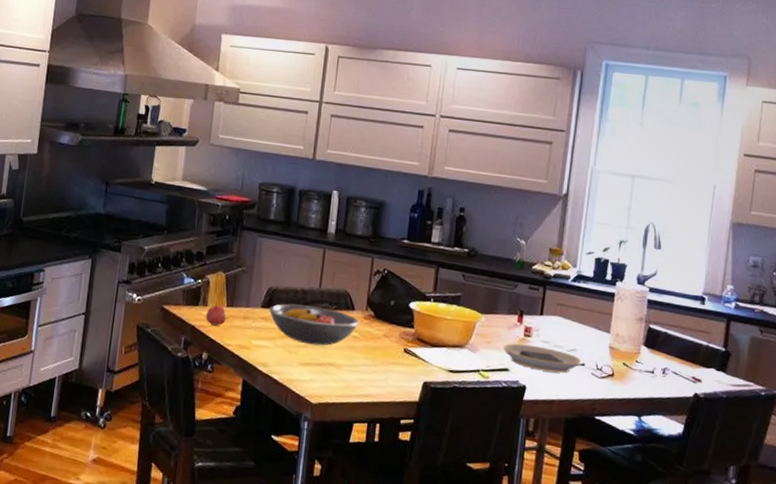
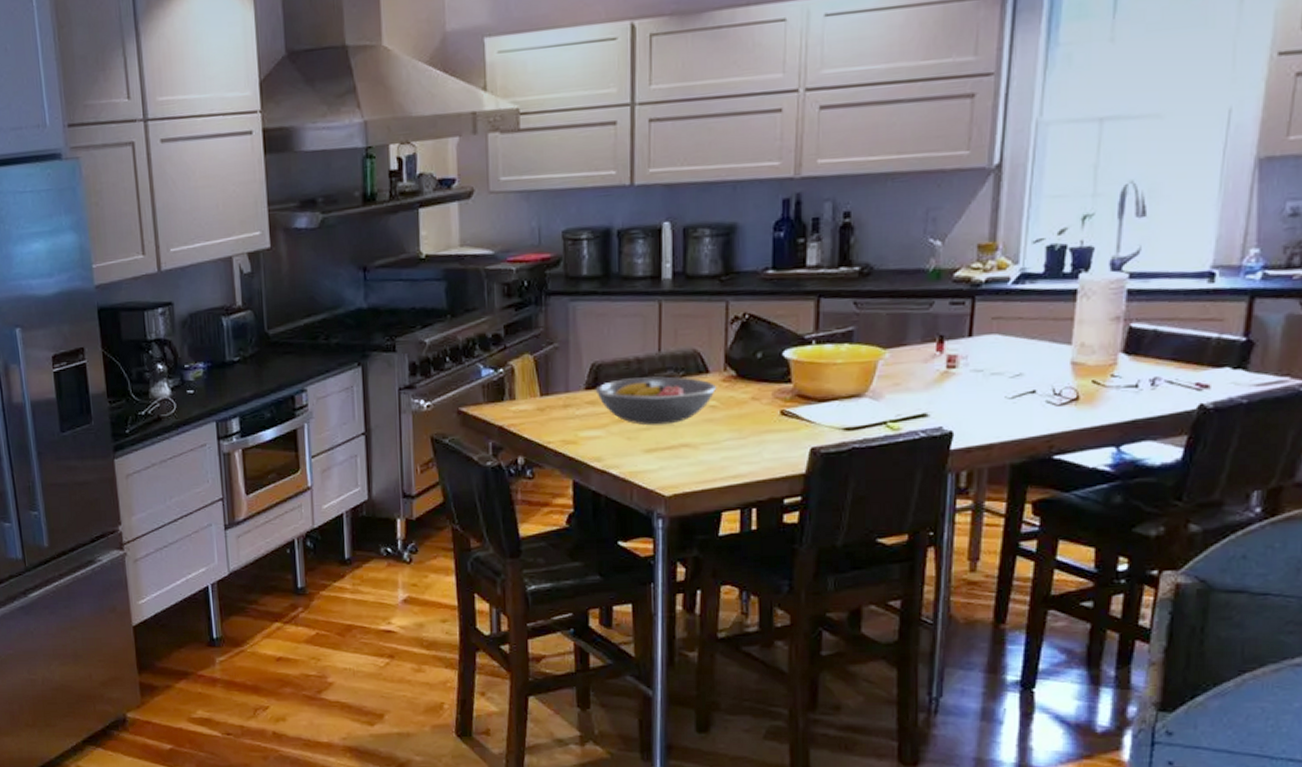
apple: present [206,304,226,326] -> none [516,395,542,422]
plate: present [502,343,582,373] -> none [917,377,1032,409]

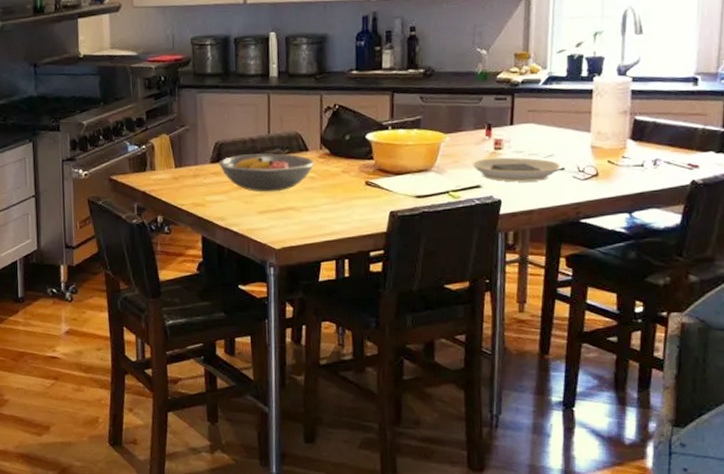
plate: none [917,377,1032,409] -> present [472,157,561,182]

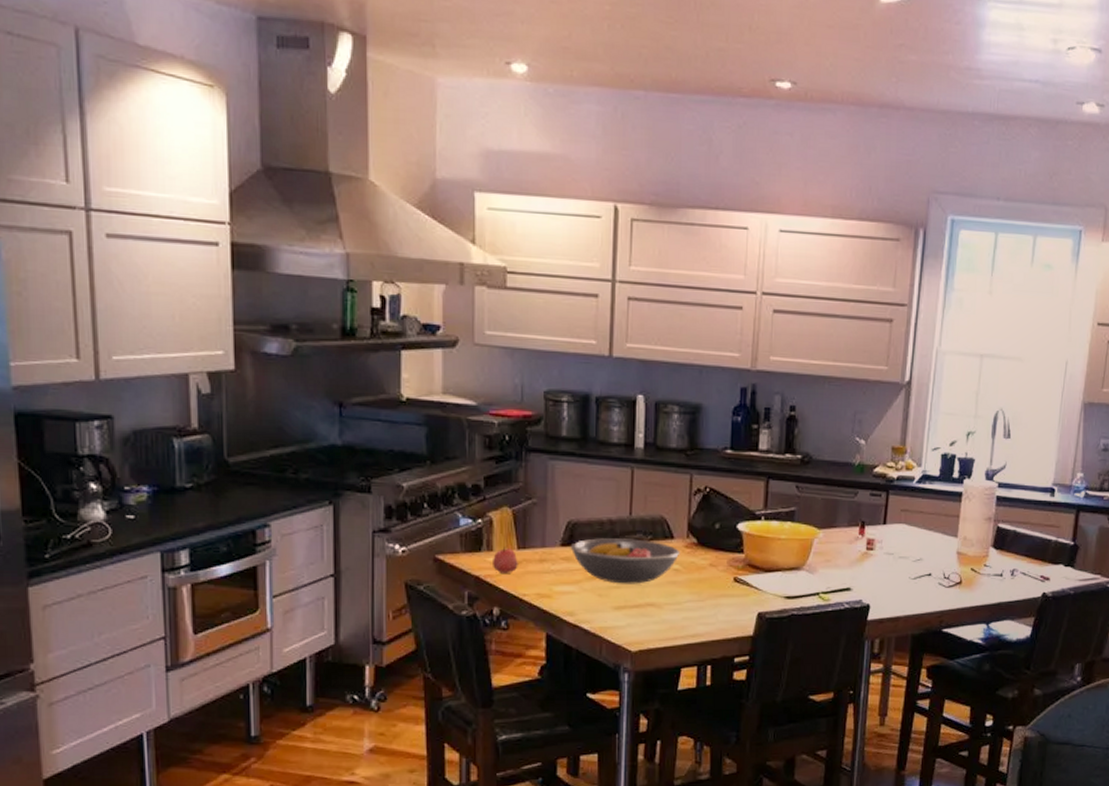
apple: none [155,166,176,188] -> present [493,547,518,573]
plate: present [472,157,561,182] -> none [843,559,928,586]

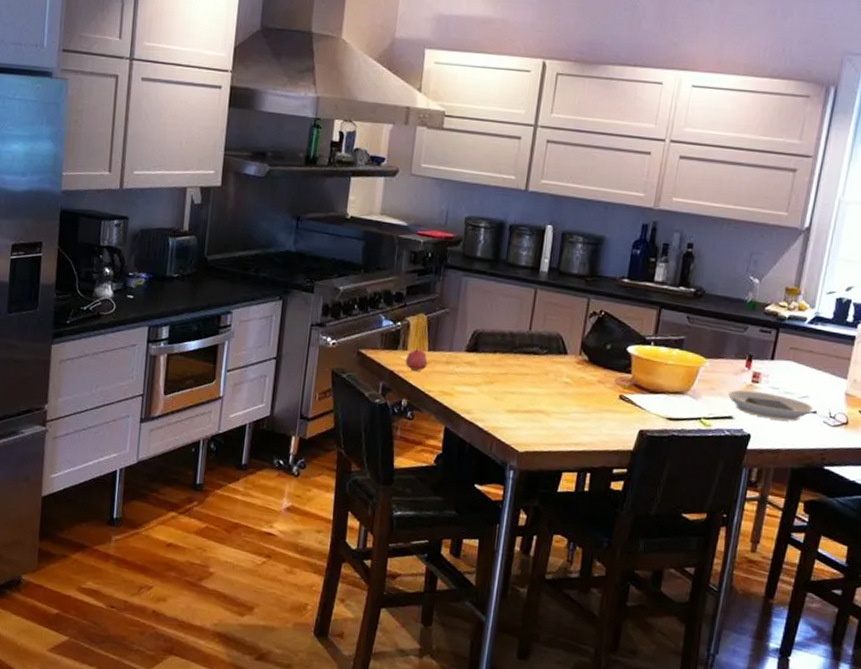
fruit bowl: present [570,538,681,584] -> none [473,347,572,392]
plate: none [843,559,928,586] -> present [727,390,814,421]

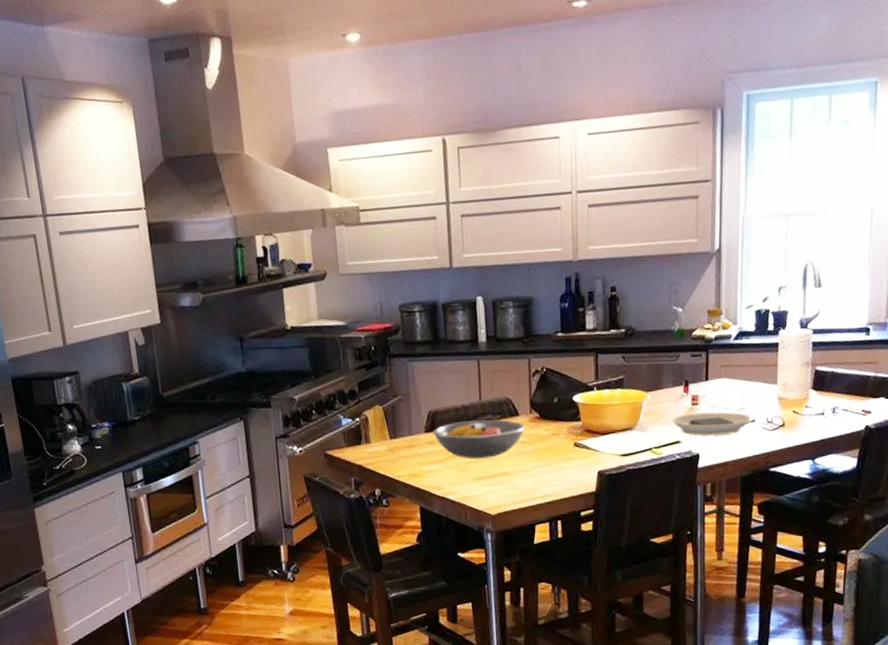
apple: present [406,348,428,371] -> none [371,438,392,461]
fruit bowl: none [473,347,572,392] -> present [432,419,526,459]

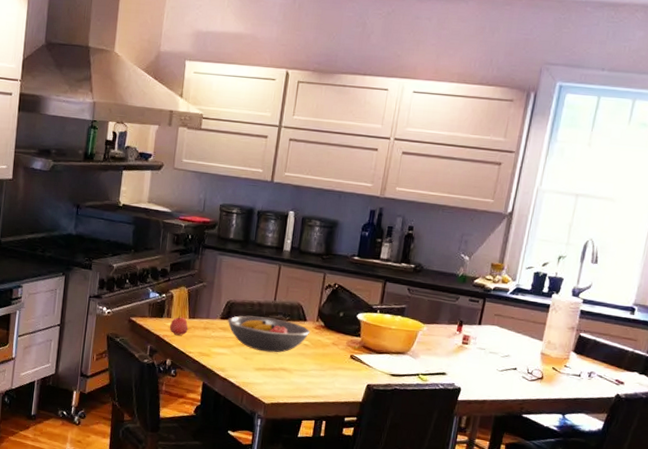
apple: none [371,438,392,461] -> present [170,316,188,336]
plate: present [671,412,752,436] -> none [441,350,514,377]

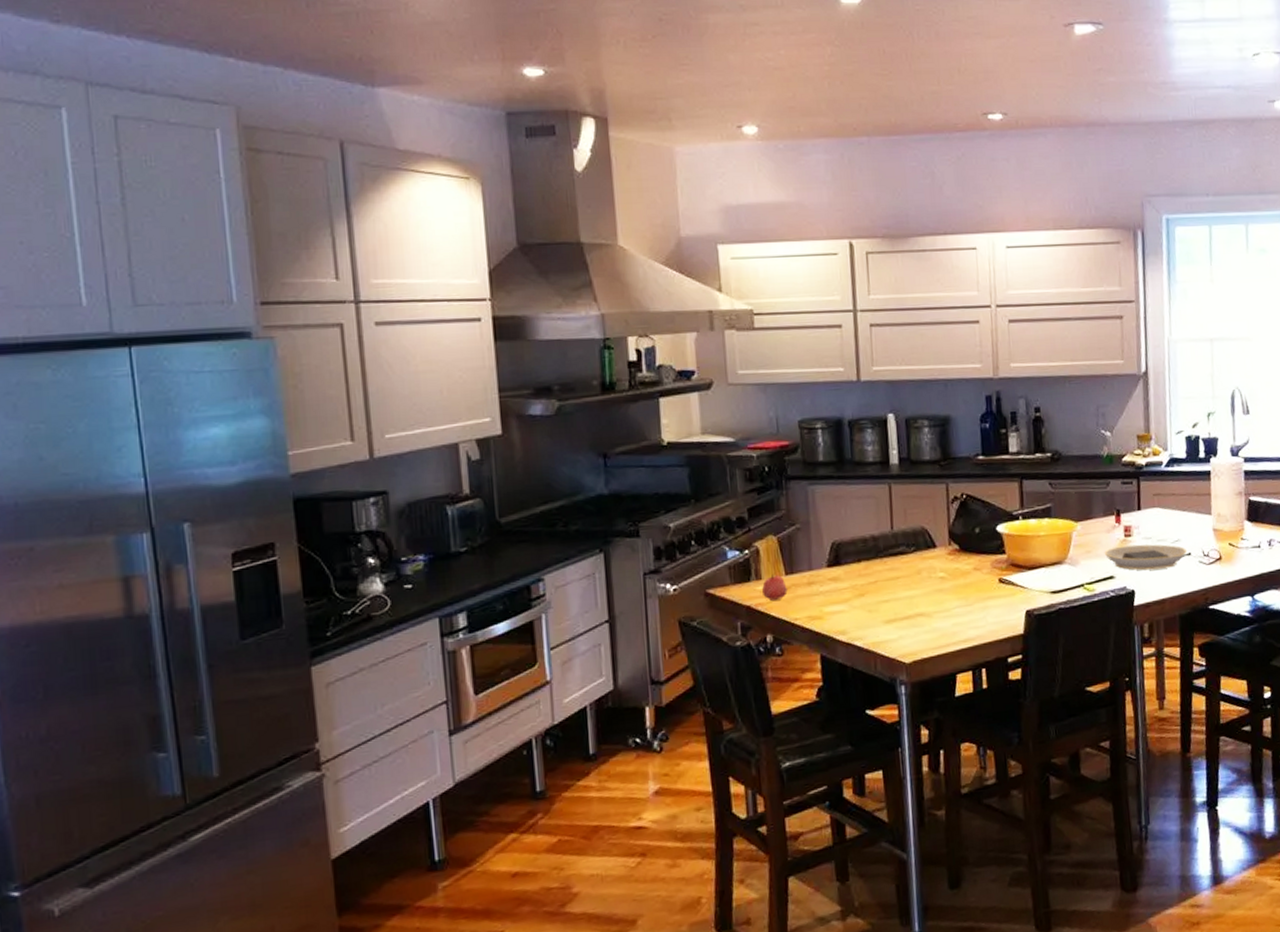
fruit bowl: present [227,315,311,353] -> none [836,552,944,598]
plate: none [441,350,514,377] -> present [1104,544,1188,571]

